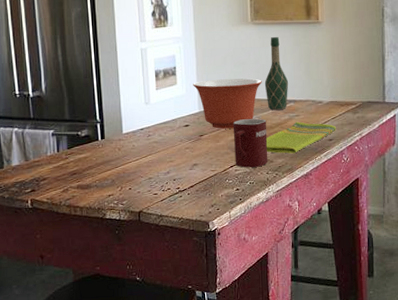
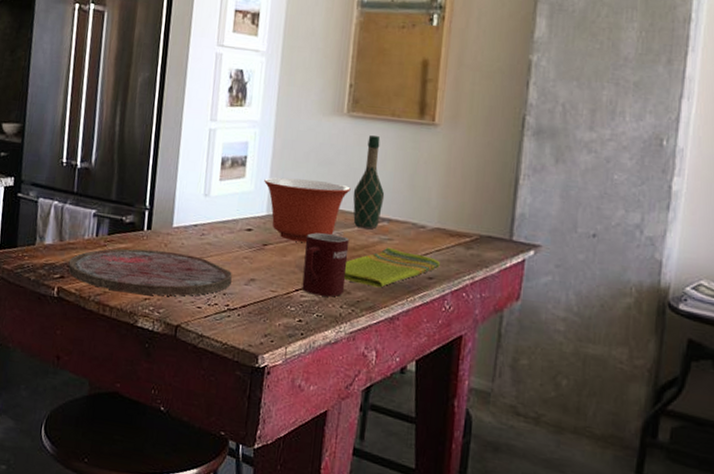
cutting board: none [37,154,179,194] -> present [68,248,232,296]

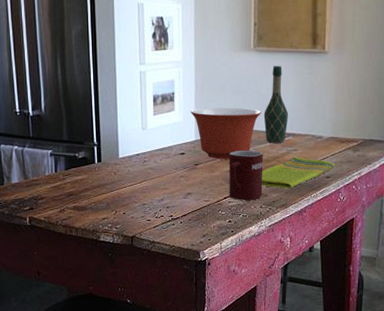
cutting board: present [68,248,232,296] -> none [35,179,172,216]

